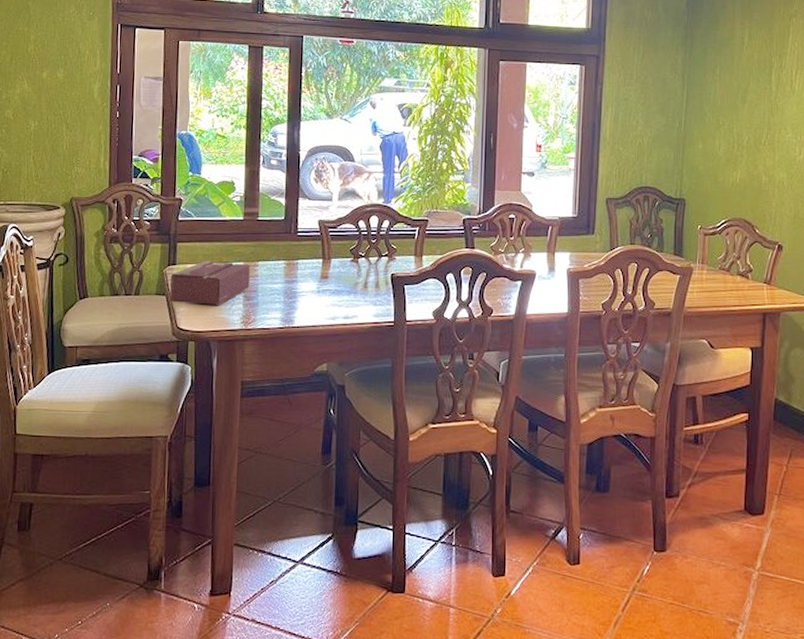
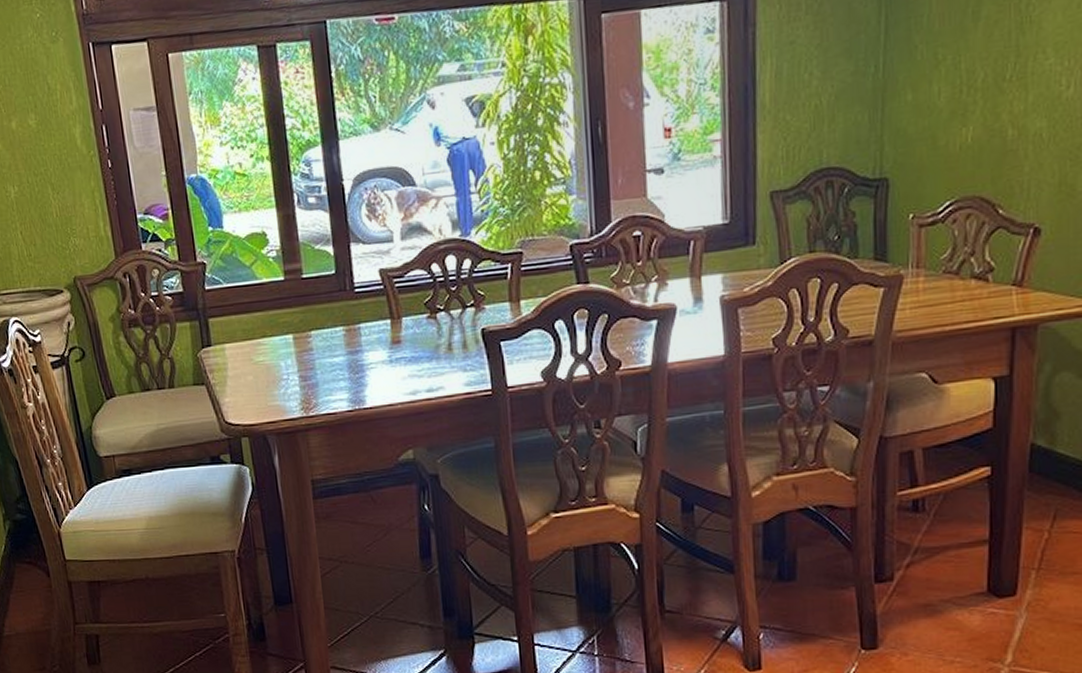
tissue box: present [170,260,250,305] -> none [208,335,304,393]

